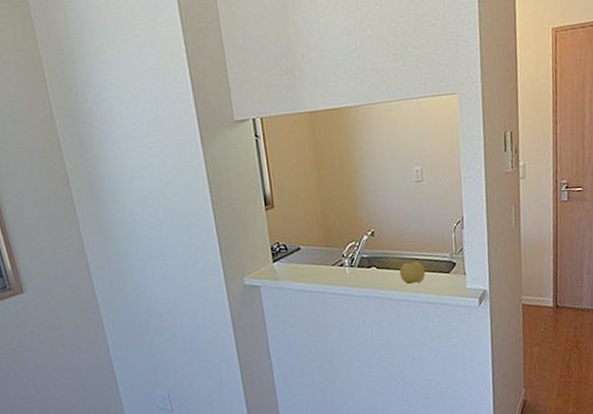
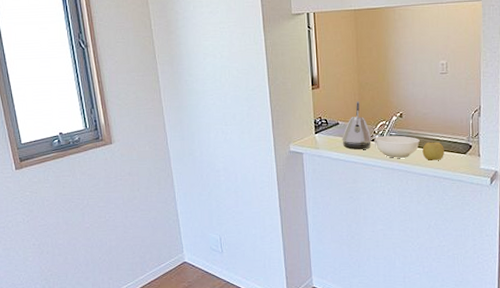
kettle: none [305,221,341,279] -> present [342,101,372,151]
bowl: none [344,257,396,284] -> present [375,135,420,158]

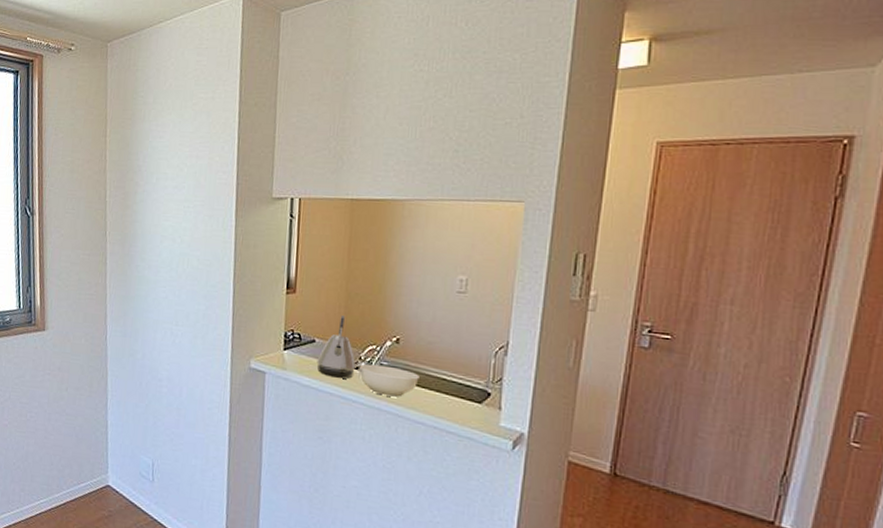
fruit: present [422,142,444,160] -> none [421,380,452,407]

